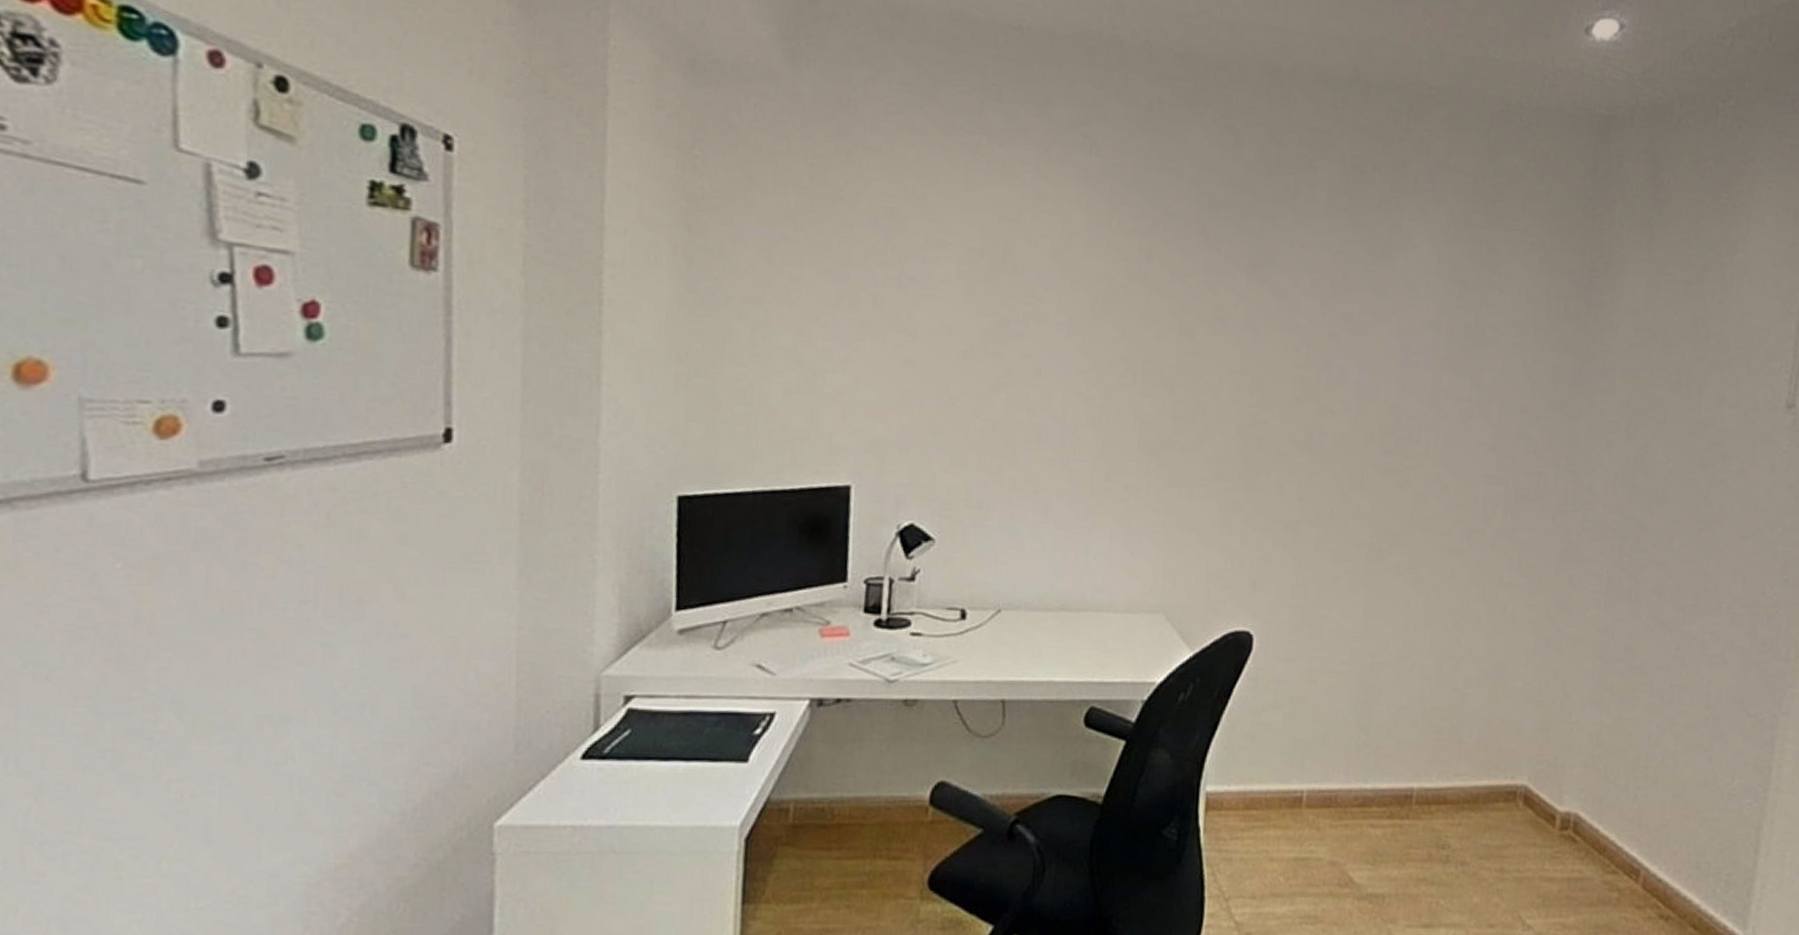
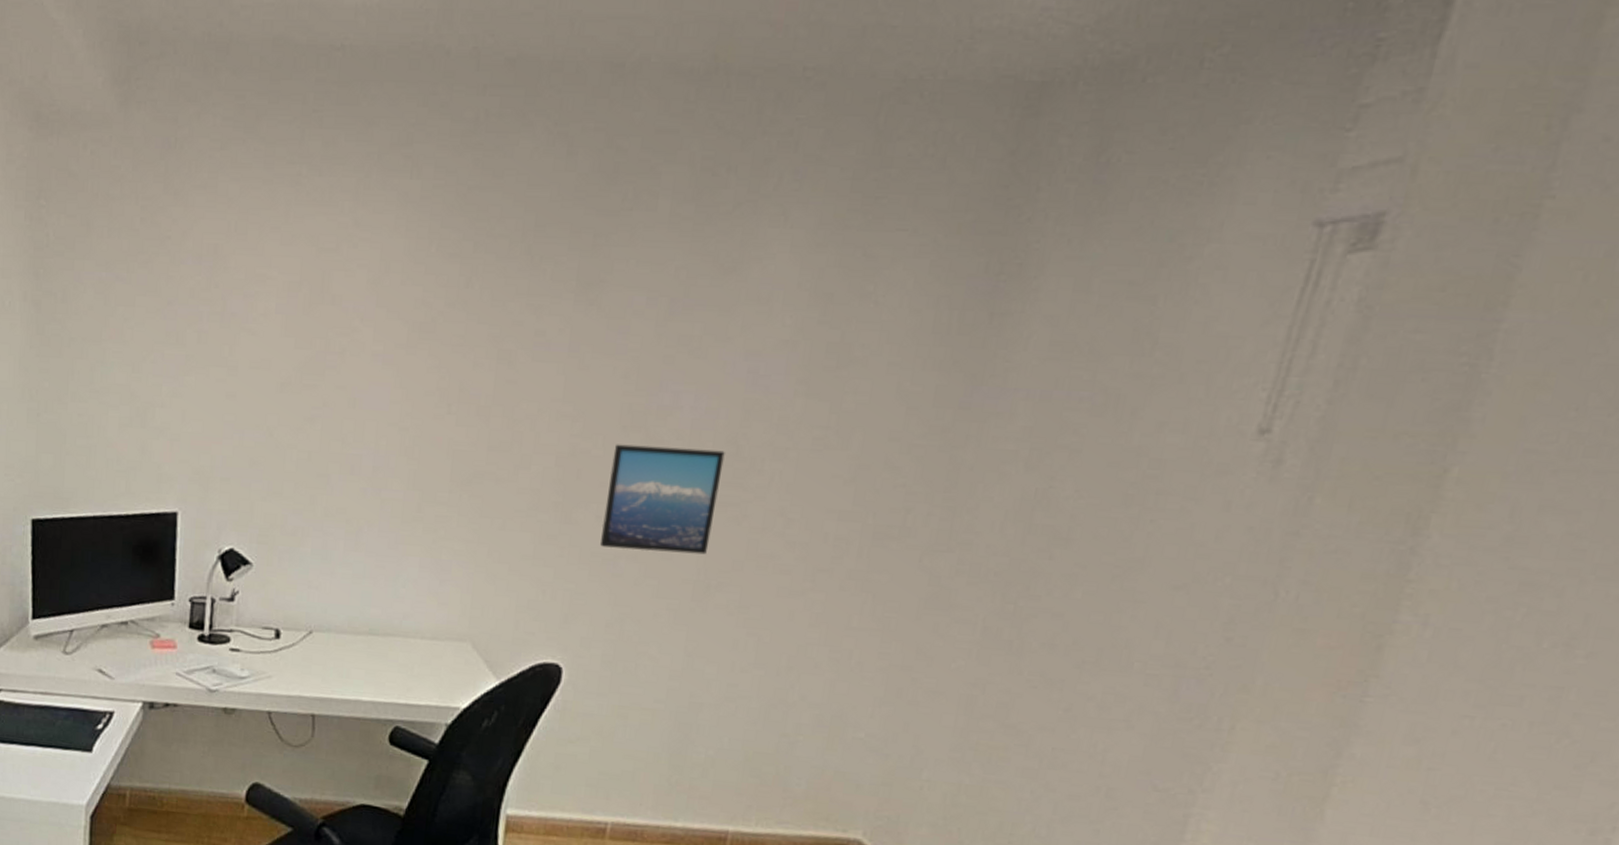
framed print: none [1282,414,1387,519] -> present [600,444,725,555]

